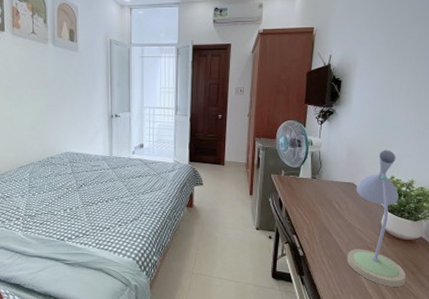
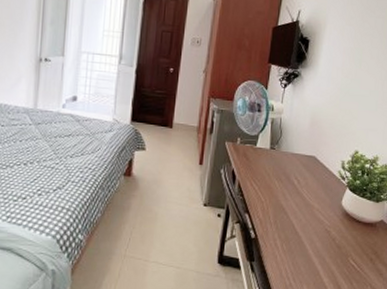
desk lamp: present [346,150,406,287] -> none [302,121,364,276]

